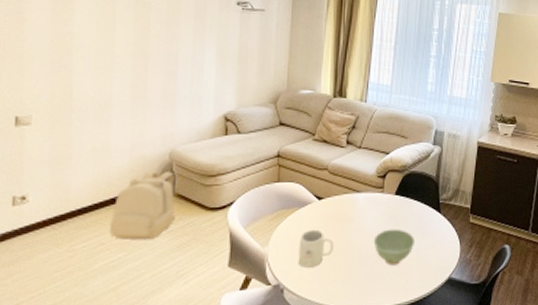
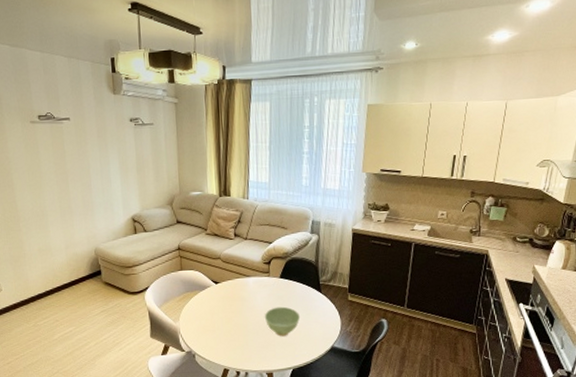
backpack: present [110,170,176,240] -> none [60,264,106,318]
mug: present [298,229,333,268] -> none [203,308,231,338]

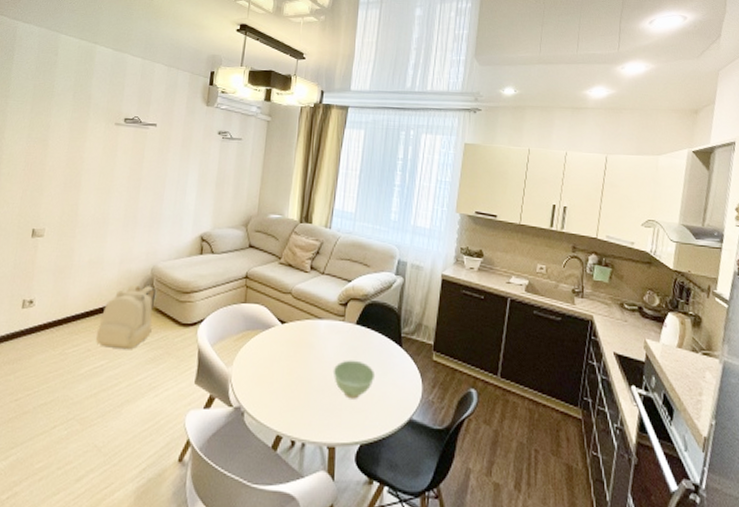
backpack: none [60,264,106,318] -> present [96,284,156,350]

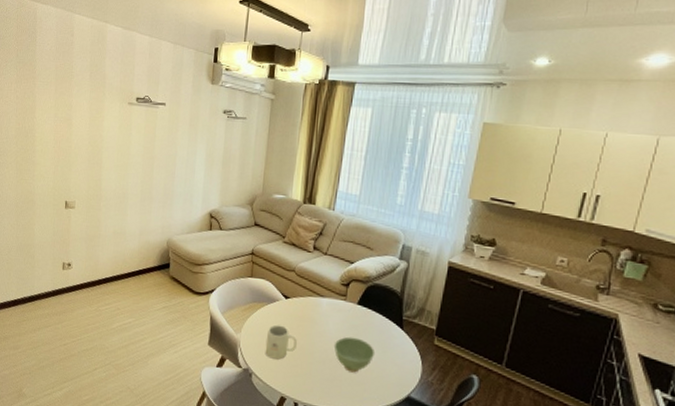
backpack: present [96,284,156,350] -> none [124,254,171,311]
mug: none [259,353,294,393] -> present [265,324,297,360]

